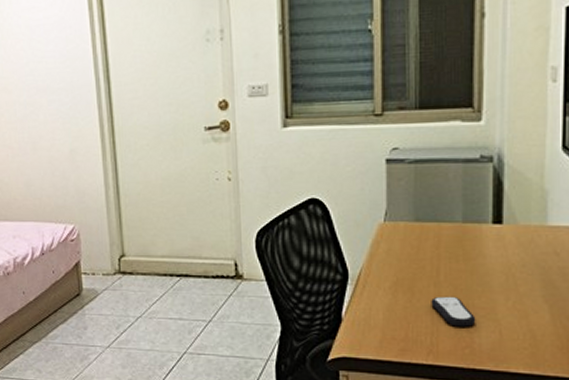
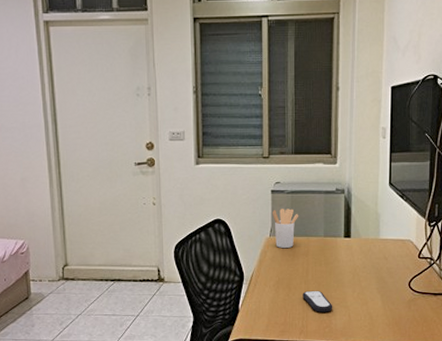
utensil holder: none [388,184,426,239] -> present [273,209,299,249]

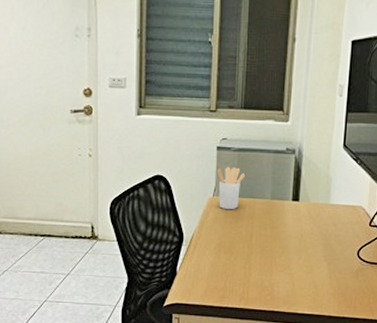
remote control: present [302,290,333,313] -> none [245,255,277,279]

